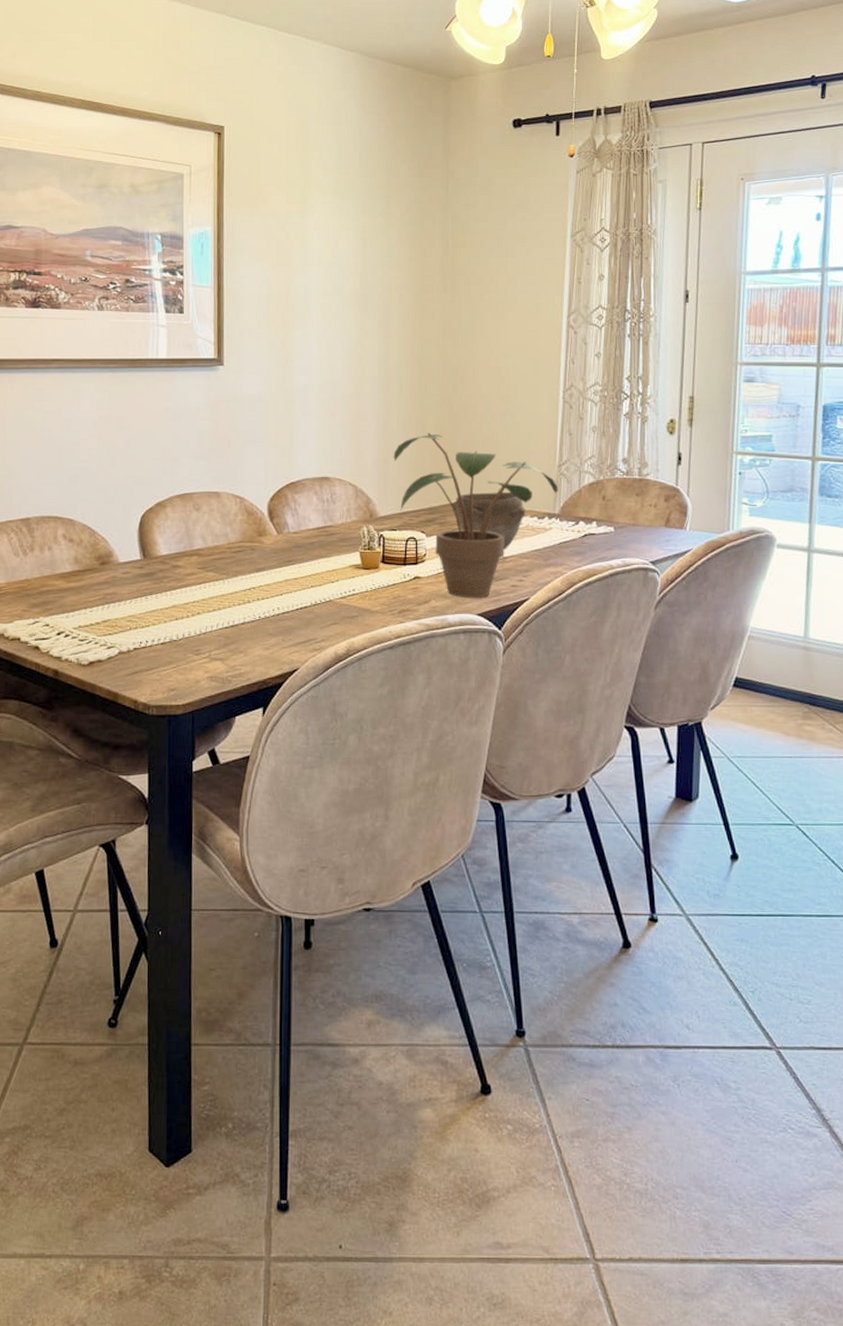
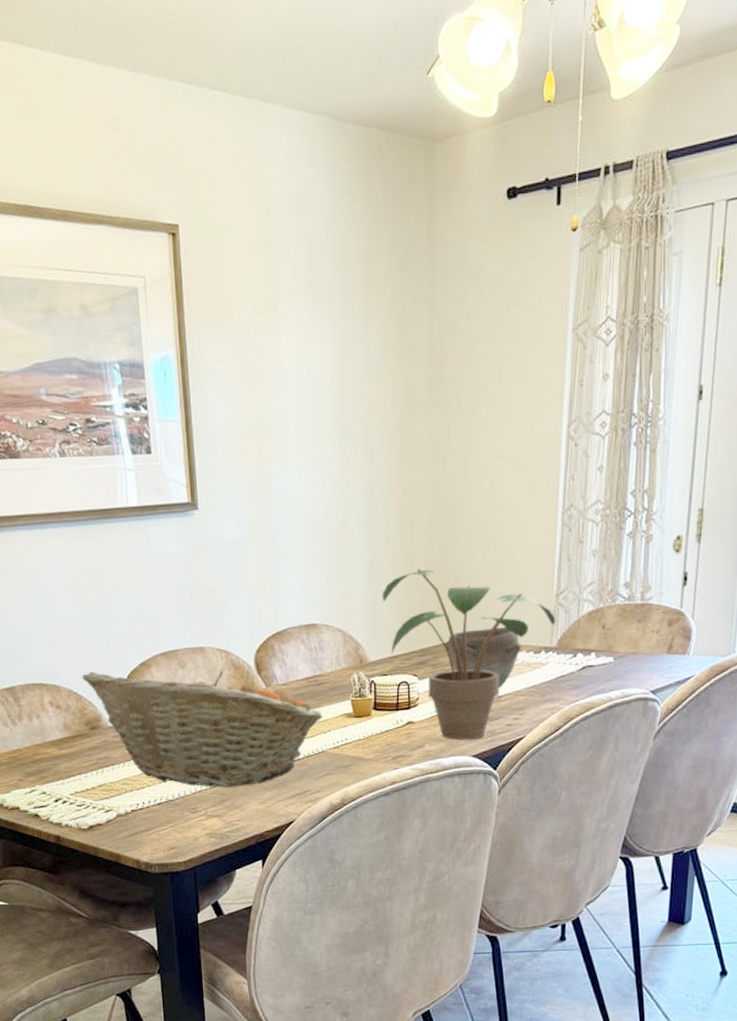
fruit basket: none [98,508,332,631] -> present [82,670,324,788]

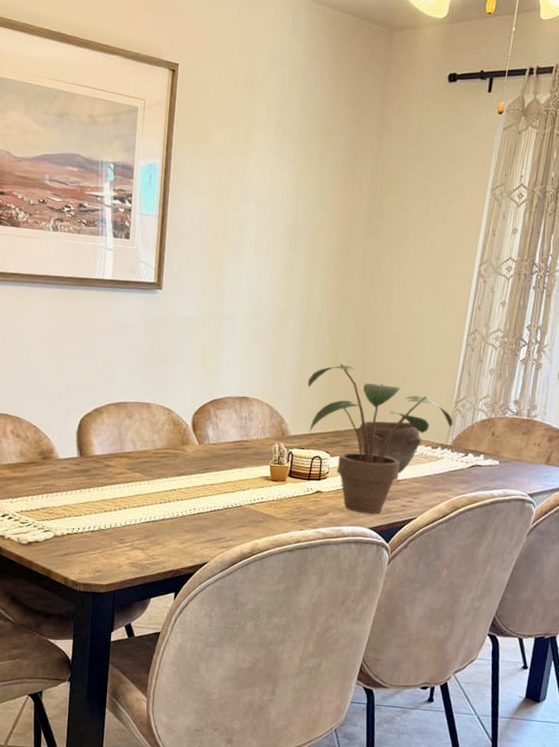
fruit basket: present [82,670,324,788] -> none [42,410,245,526]

